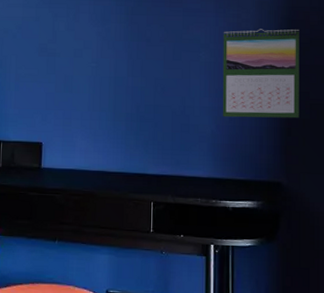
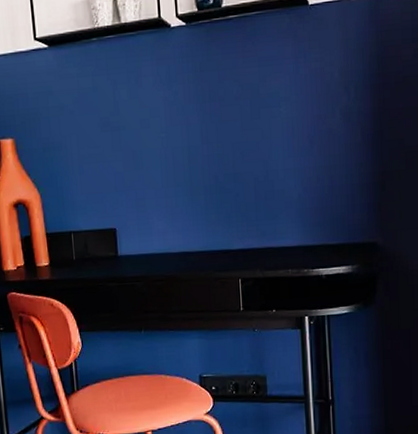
calendar: present [222,29,299,119] -> none [305,68,394,178]

